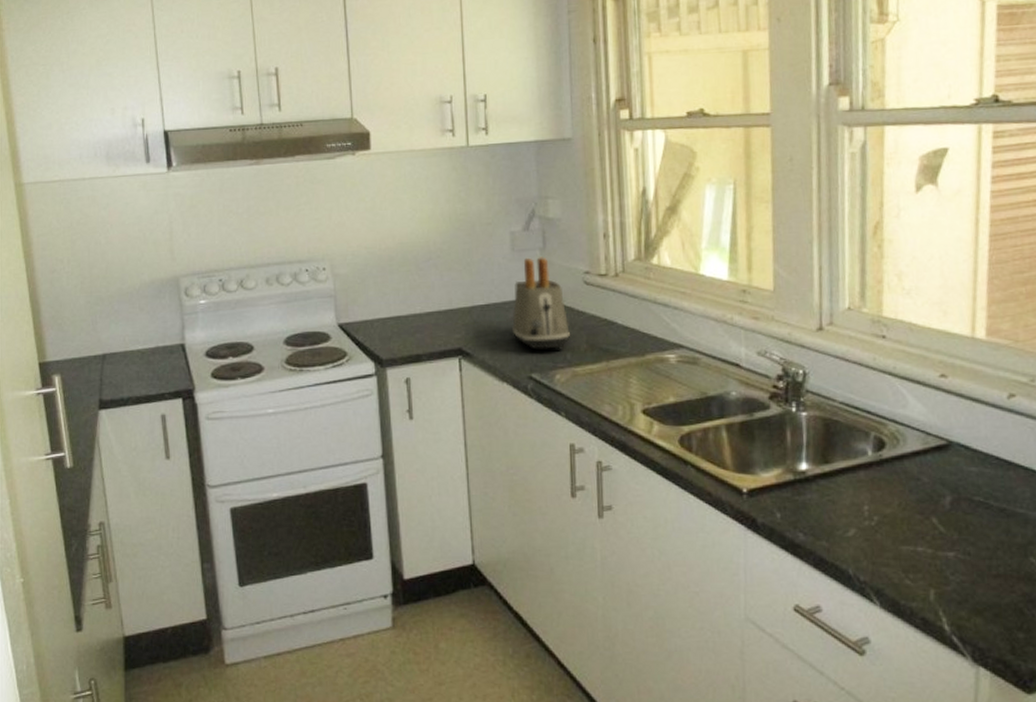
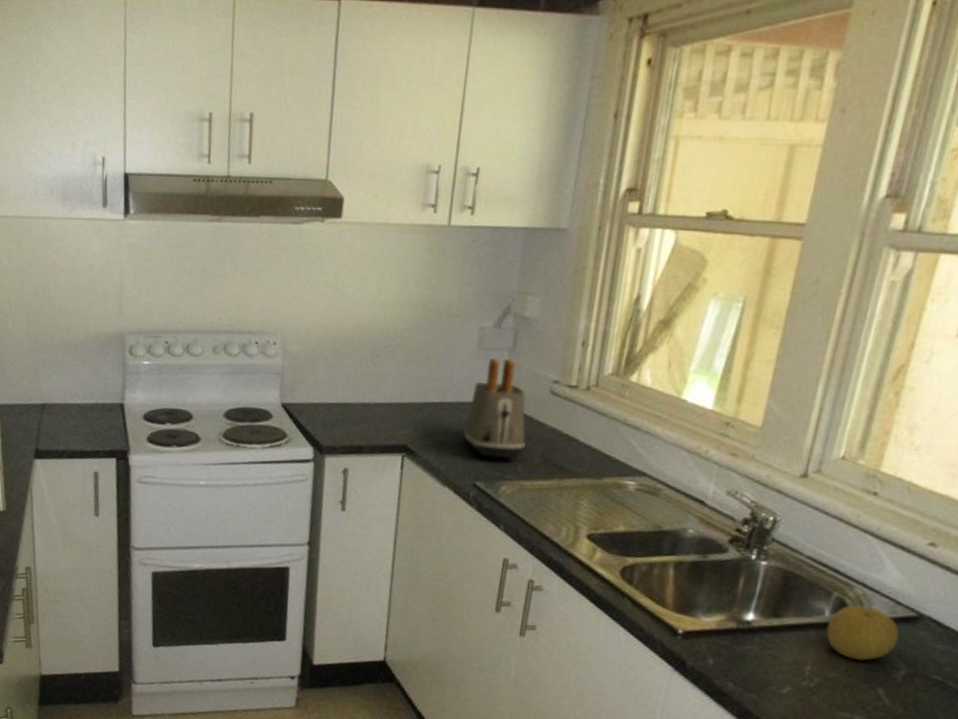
fruit: none [872,441,937,493] -> present [826,605,900,661]

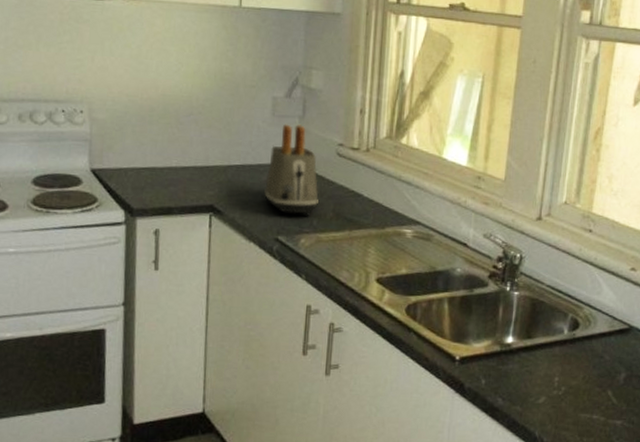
fruit: present [826,605,900,661] -> none [566,323,618,368]

